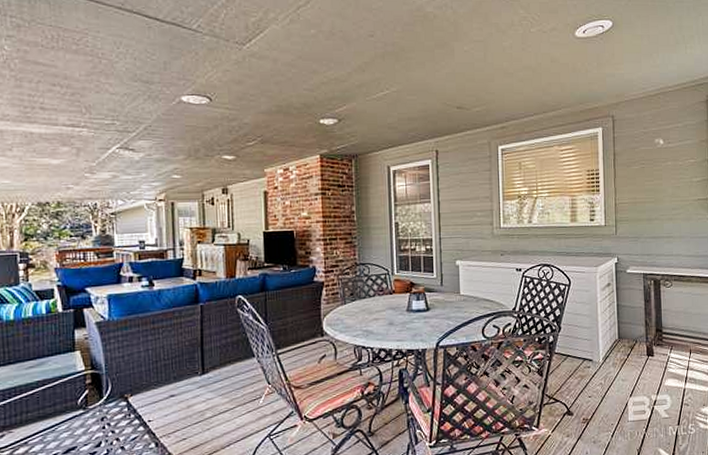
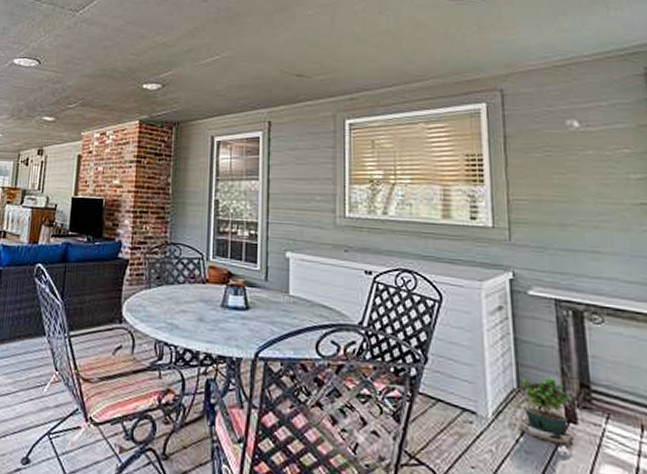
potted plant: none [619,328,652,373] -> present [519,377,576,445]

